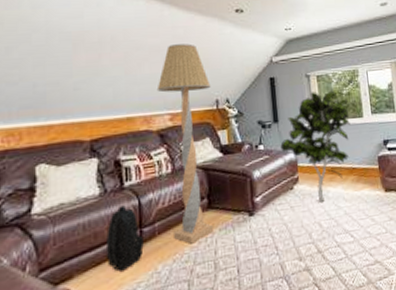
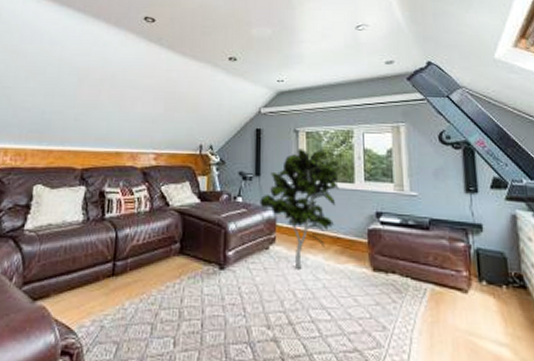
backpack: present [105,205,144,272] -> none [80,236,116,300]
floor lamp: present [157,44,214,244] -> none [144,87,196,287]

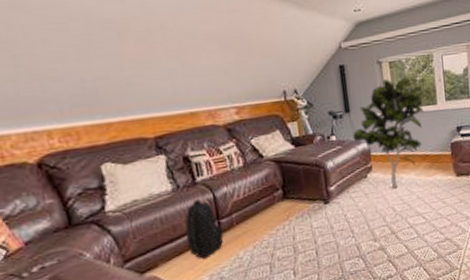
backpack: none [80,236,116,300] -> present [185,199,224,259]

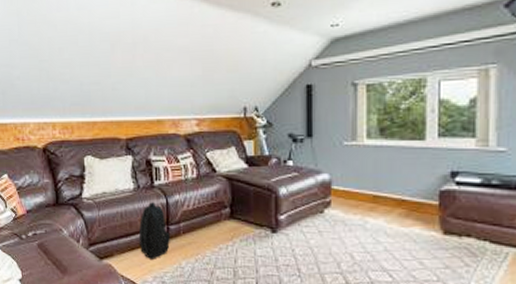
indoor plant: present [353,77,424,189] -> none [312,104,406,232]

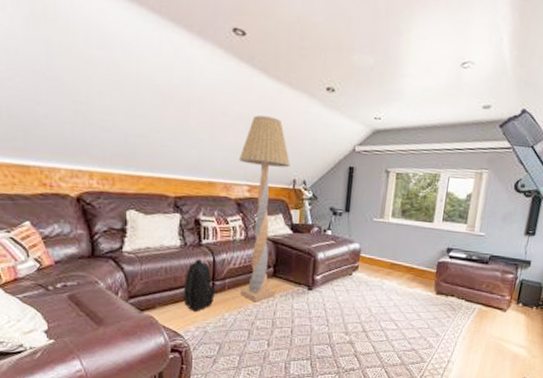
floor lamp: none [185,44,239,249] -> present [238,115,290,303]

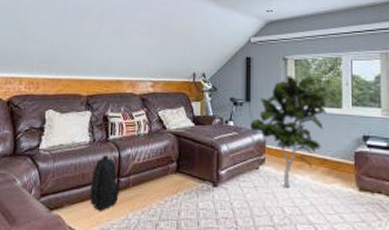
floor lamp: present [238,115,290,303] -> none [143,19,190,201]
indoor plant: none [347,188,422,291] -> present [250,76,327,188]

